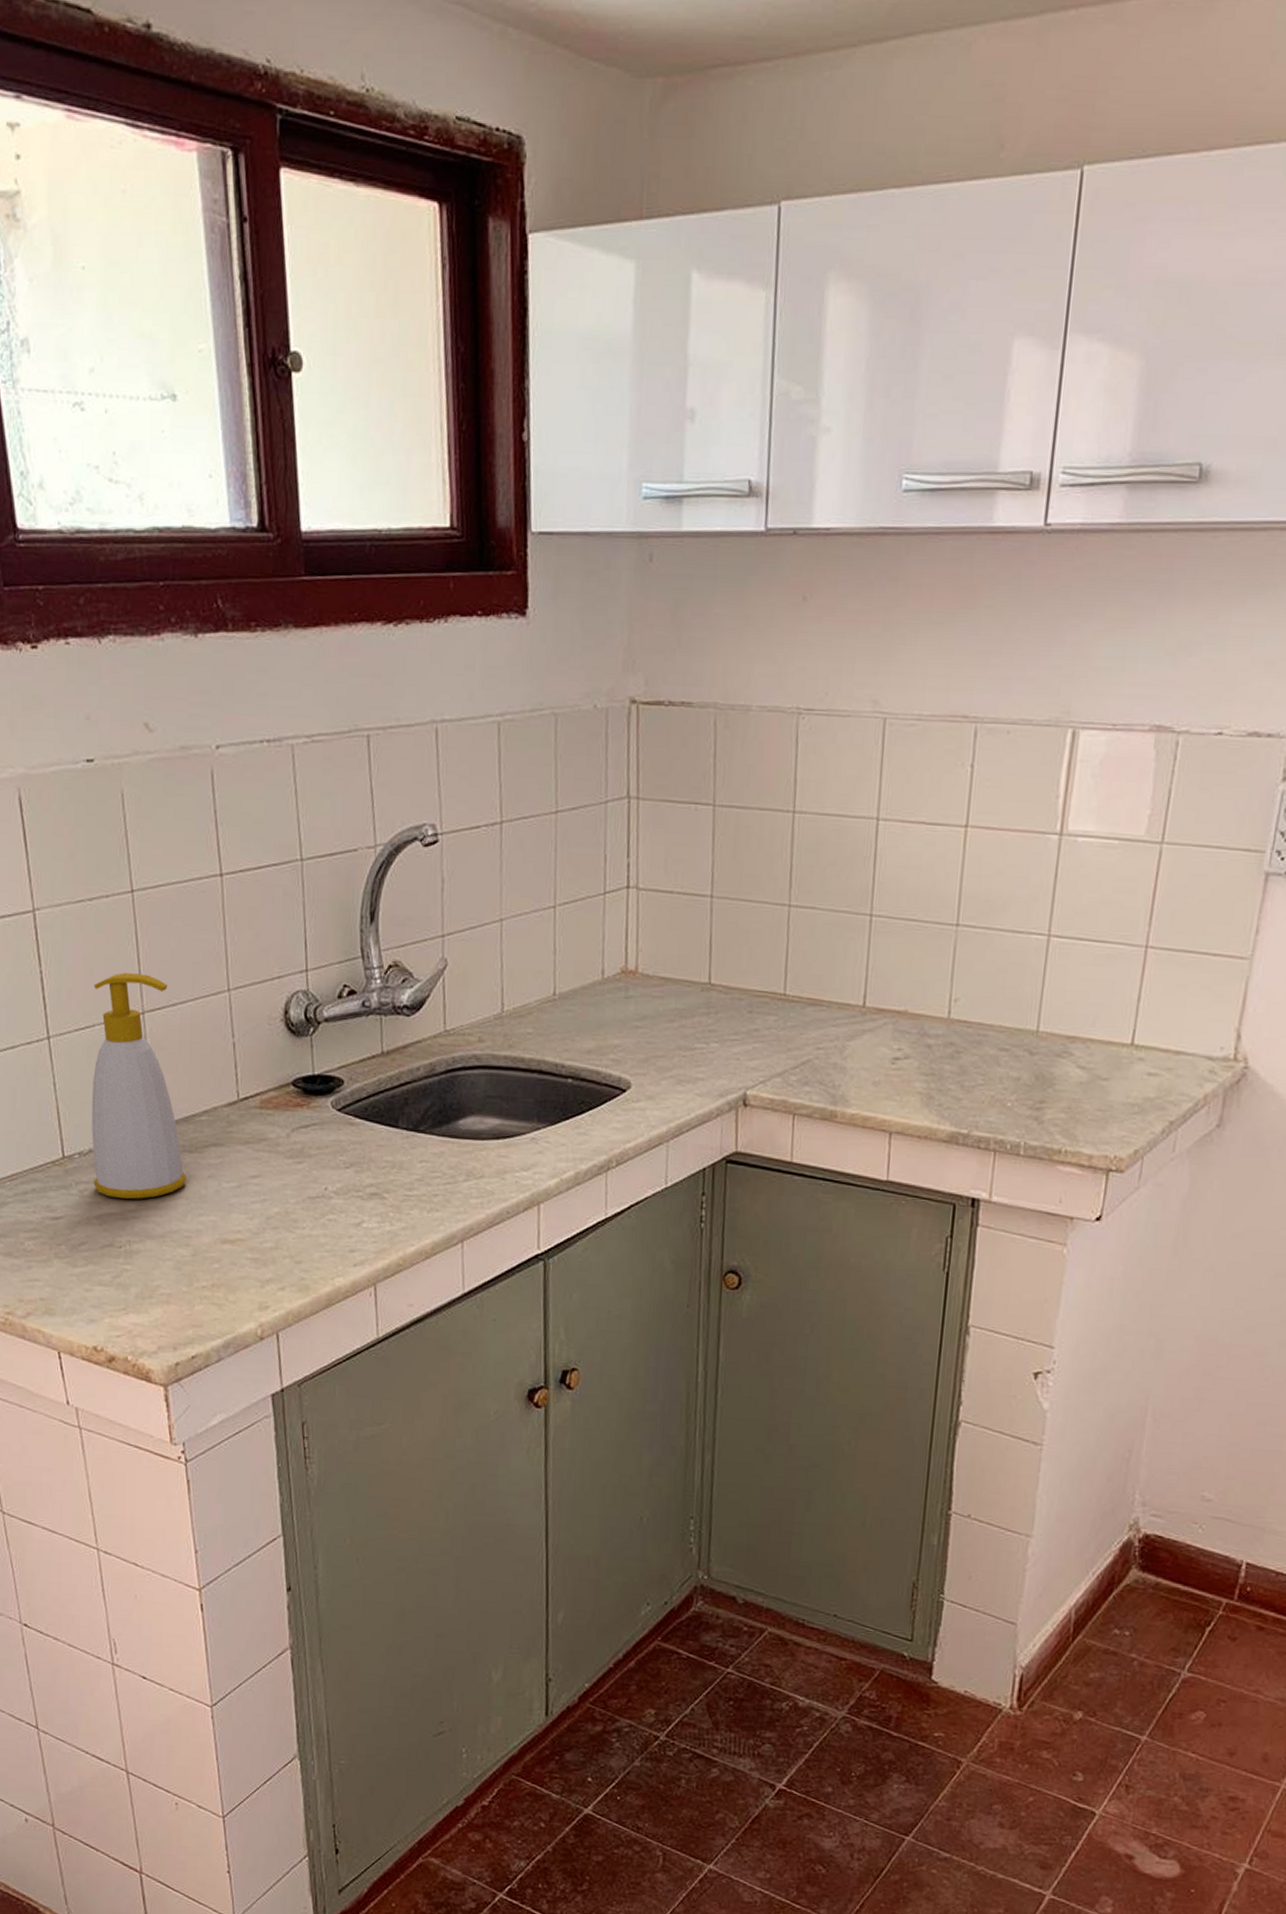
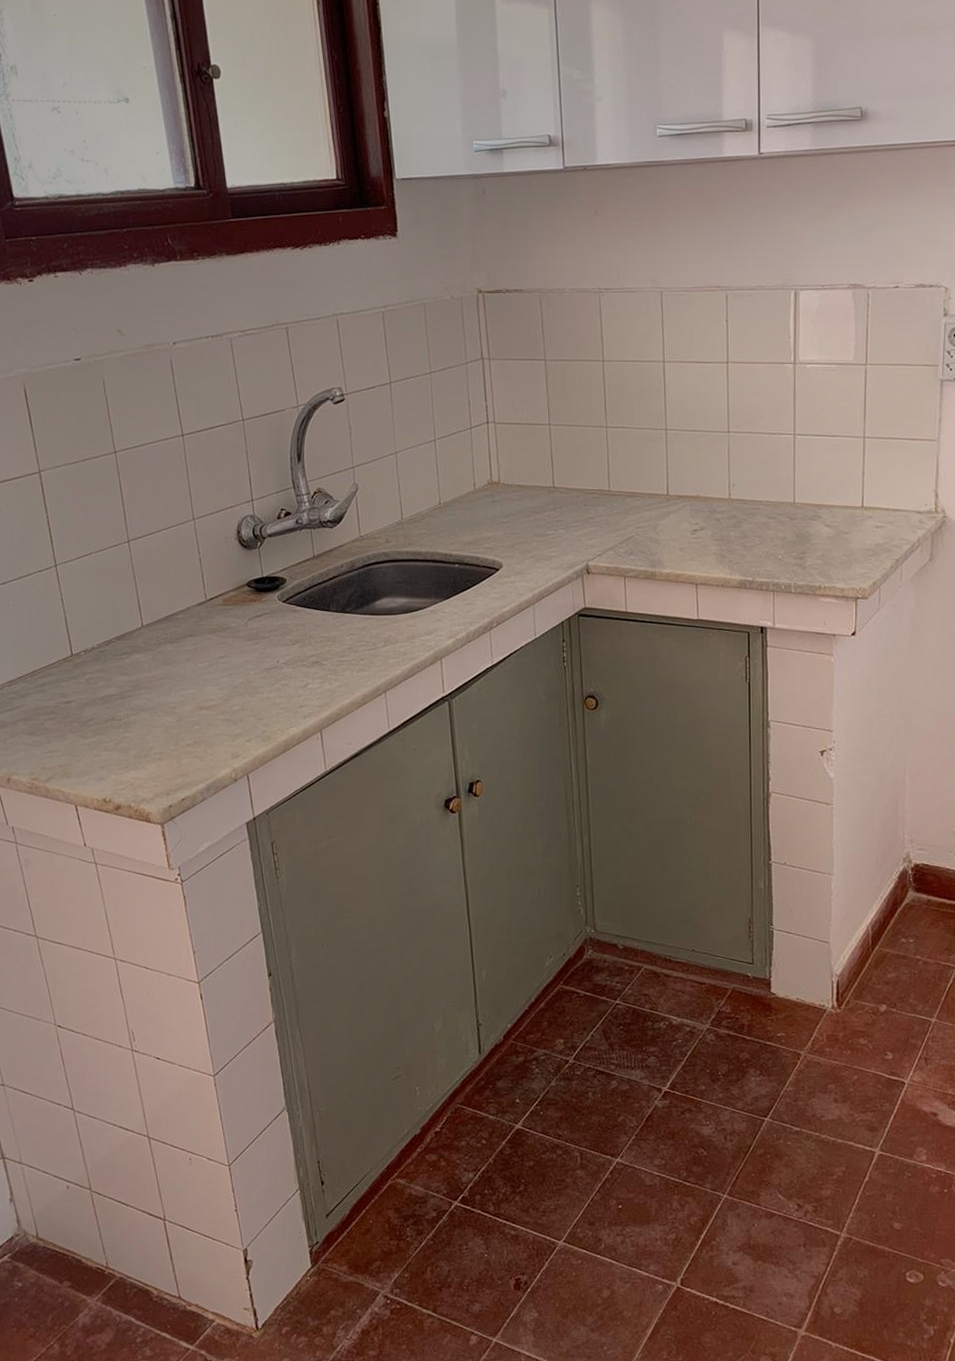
soap bottle: present [91,973,186,1200] -> none [89,512,169,683]

